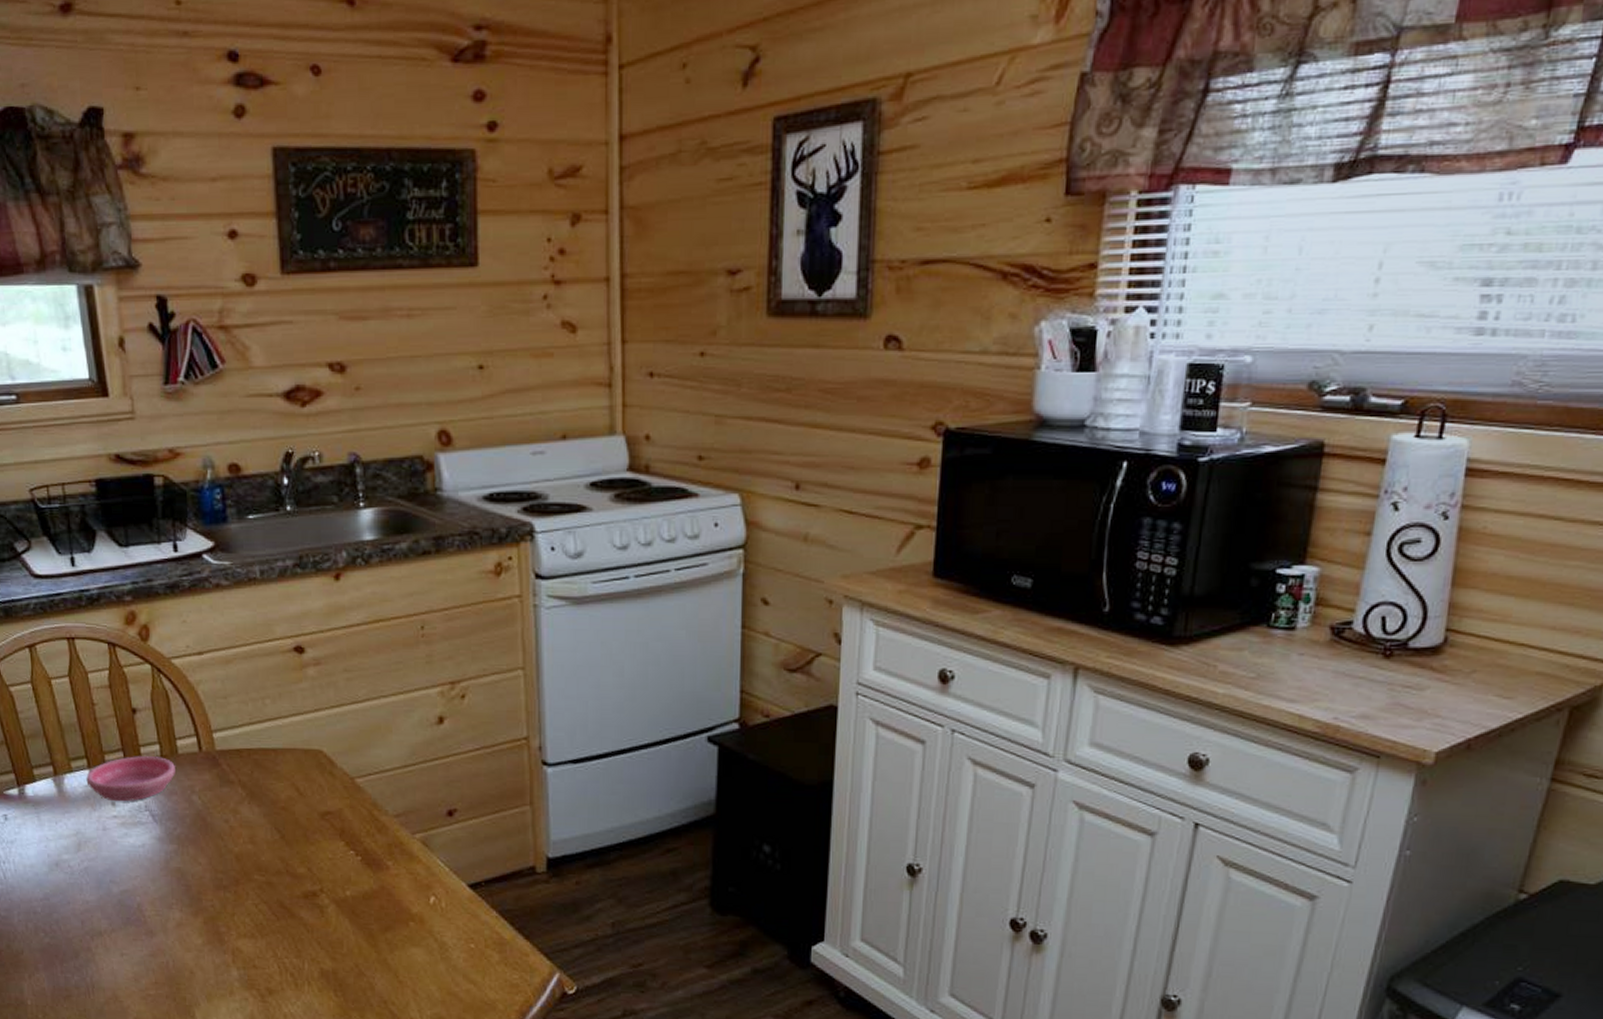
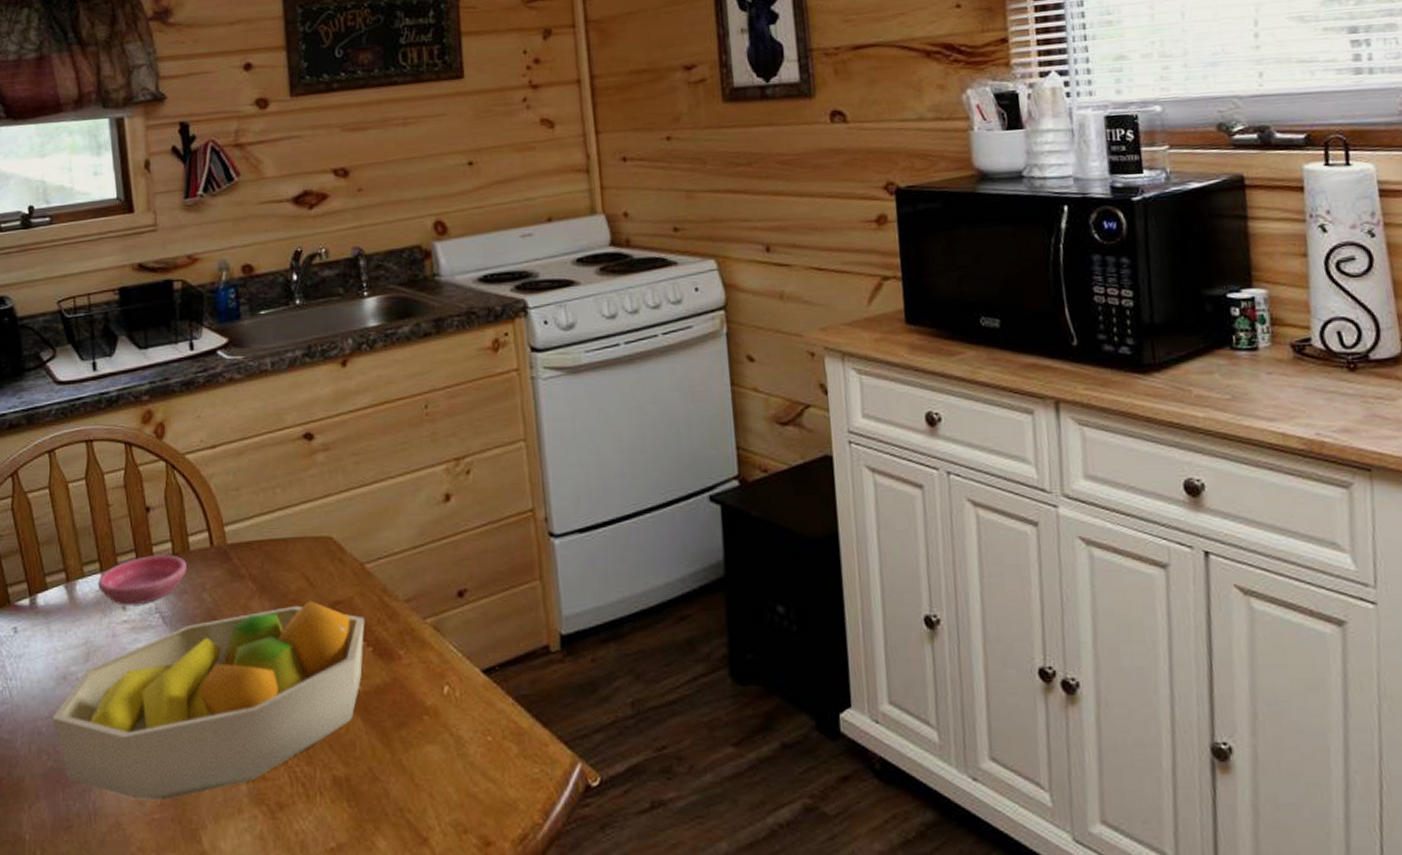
fruit bowl: none [46,809,354,979] -> present [51,600,365,799]

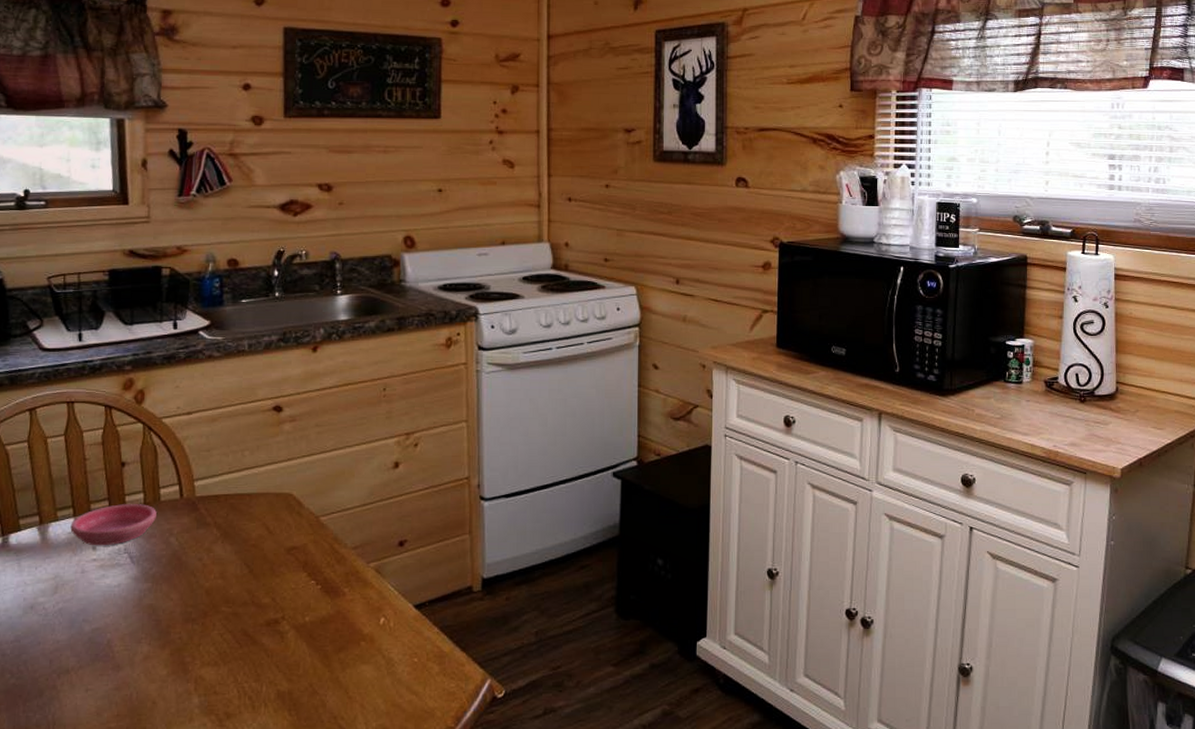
fruit bowl: present [51,600,365,799] -> none [17,546,316,711]

